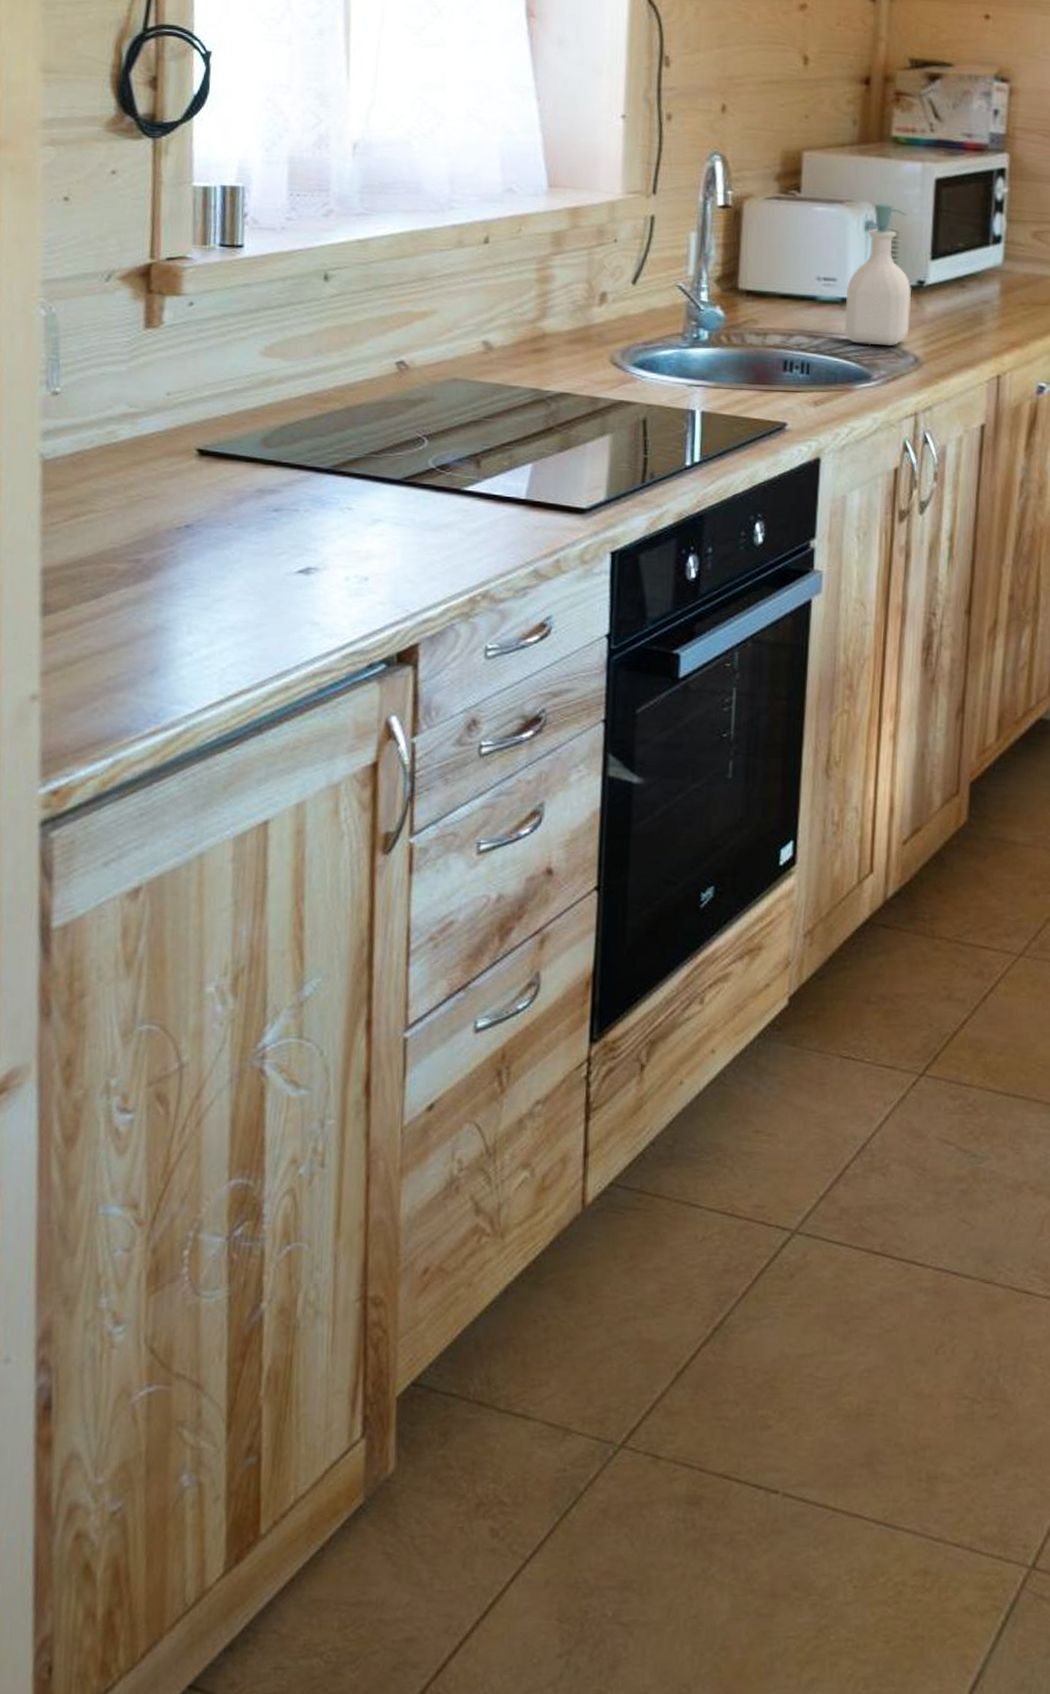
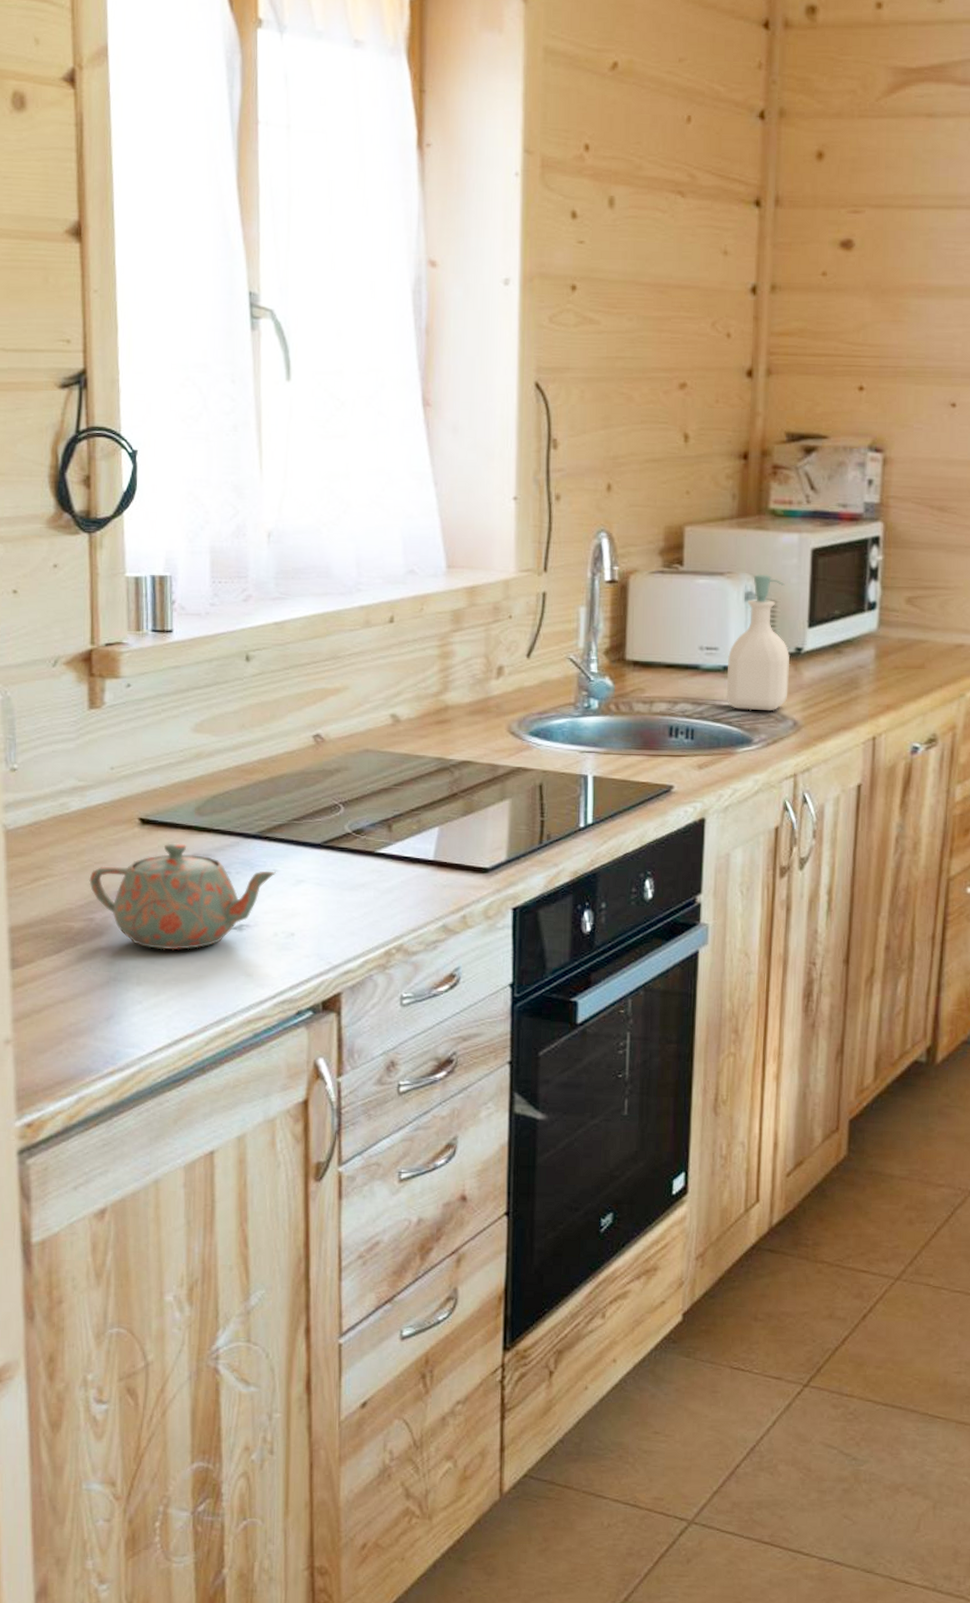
teapot: none [137,477,351,596] -> present [89,843,277,950]

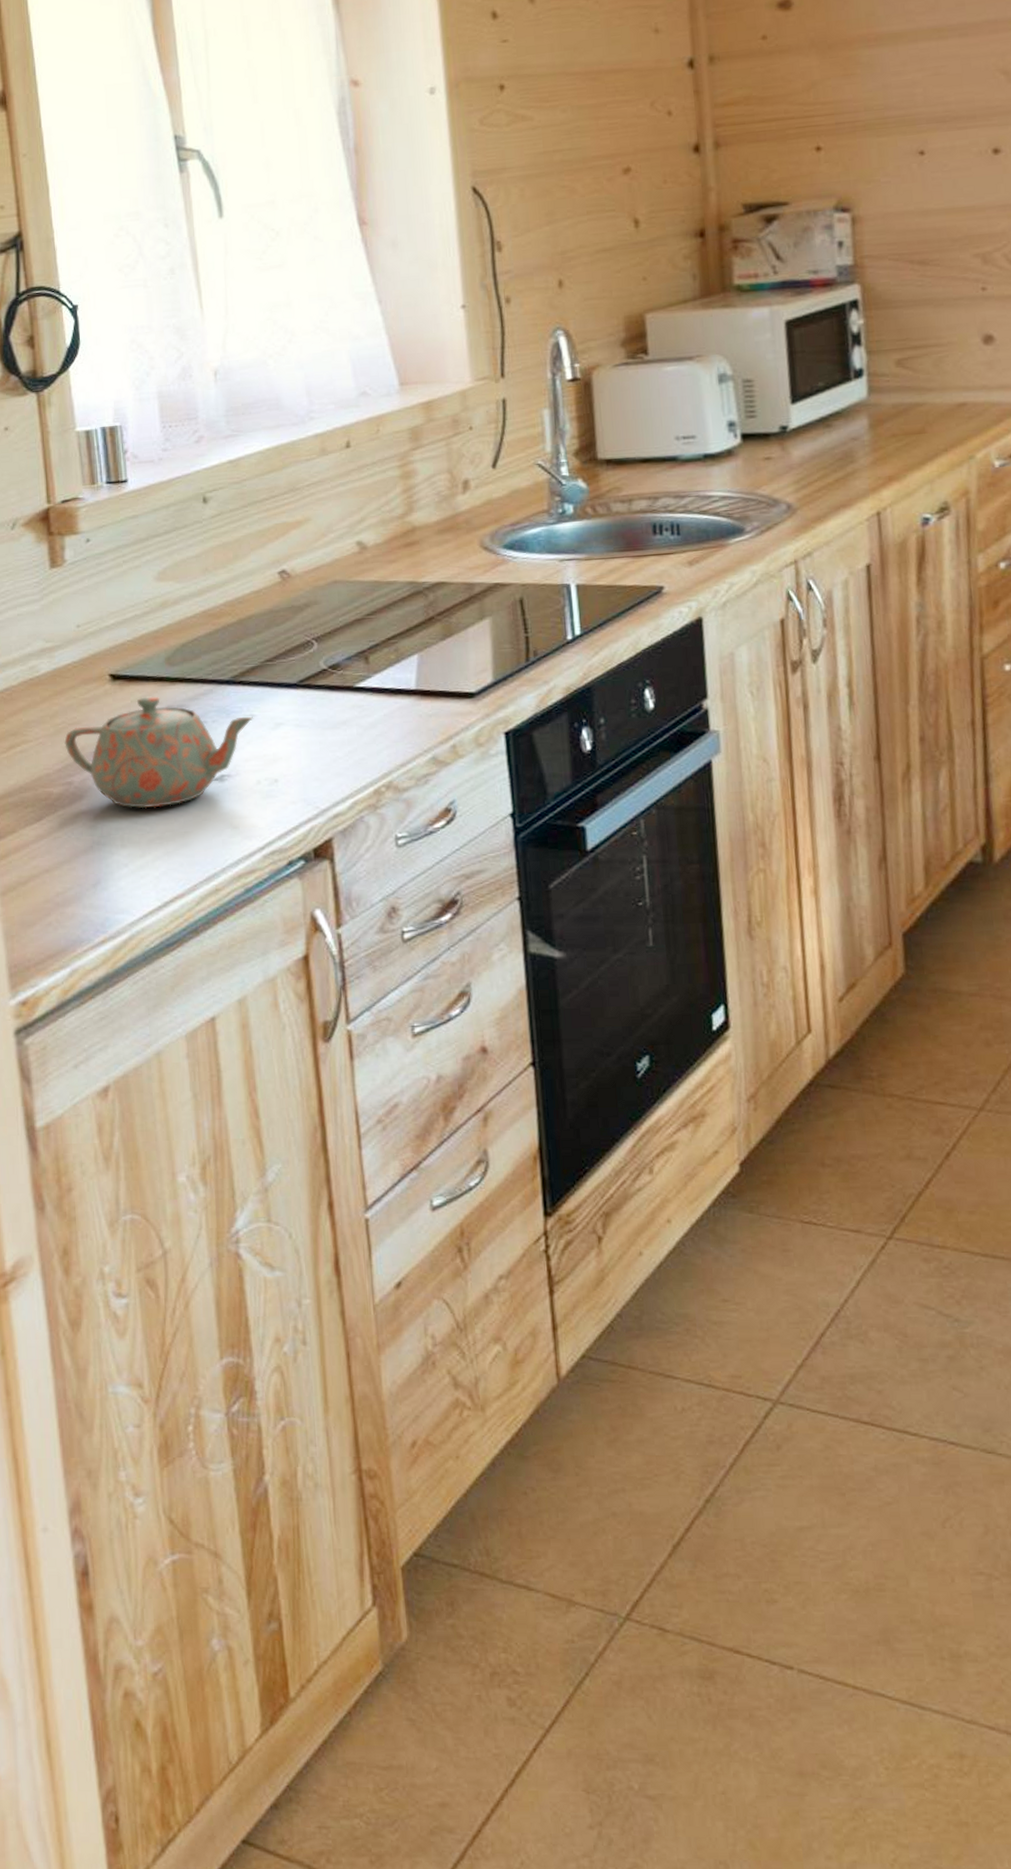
soap bottle: present [726,573,790,711] -> none [706,353,778,498]

